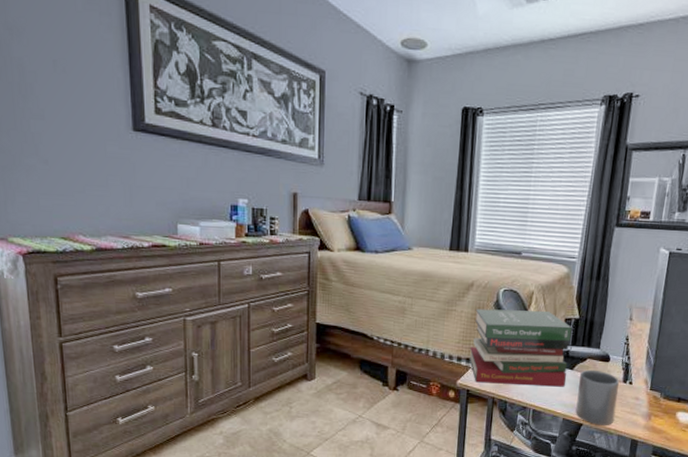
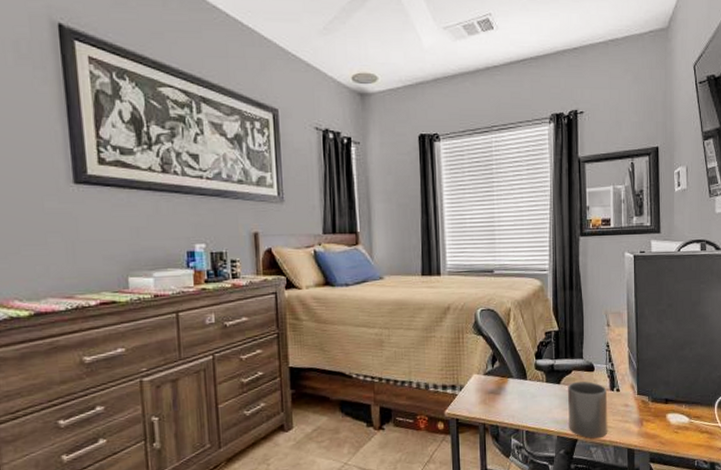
books: present [469,308,572,387] -> none [453,326,555,410]

